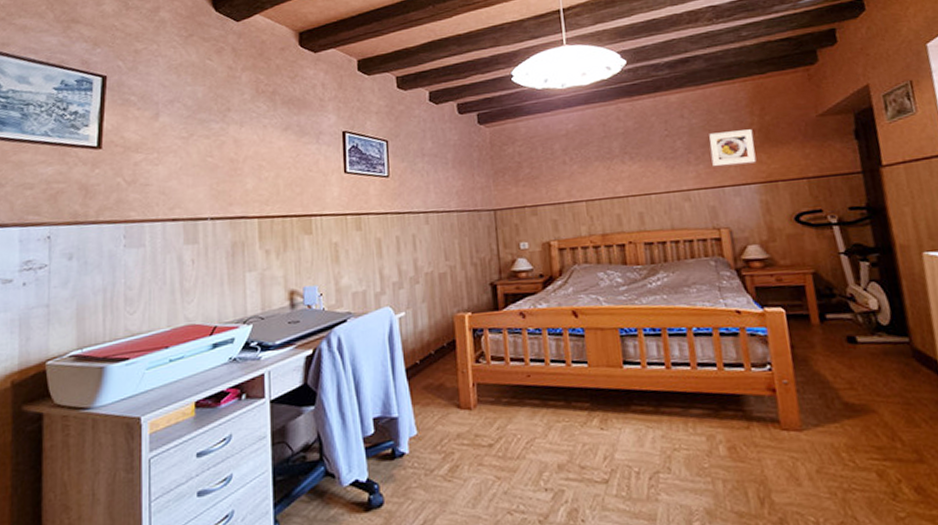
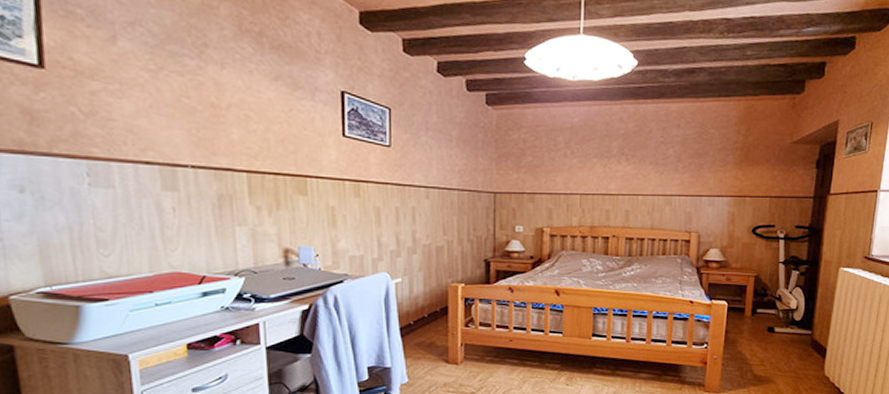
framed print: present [709,129,757,167] -> none [696,146,736,178]

